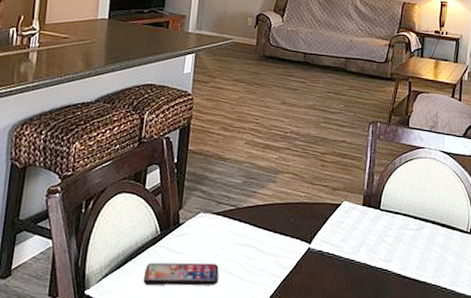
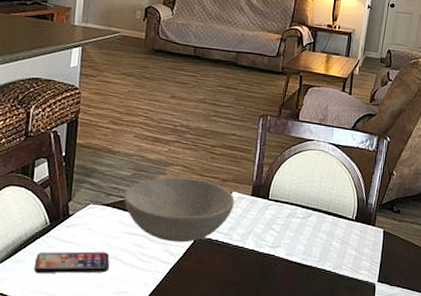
bowl: none [234,185,345,255] -> present [124,177,234,243]

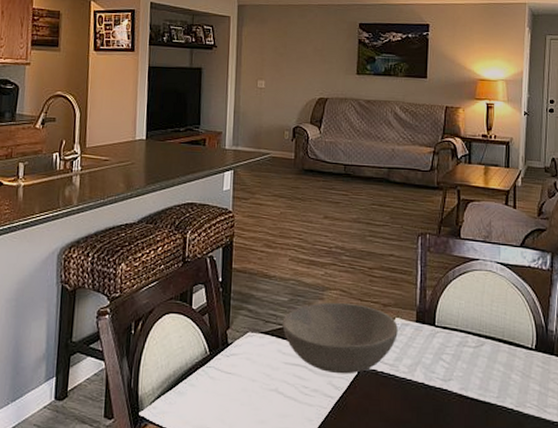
smartphone: present [33,251,110,273] -> none [195,383,272,407]

